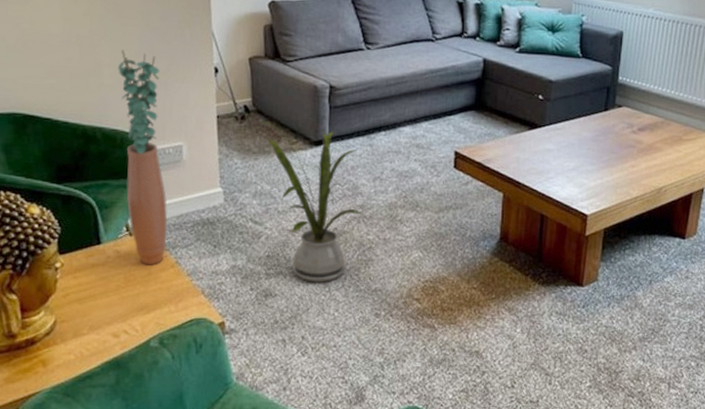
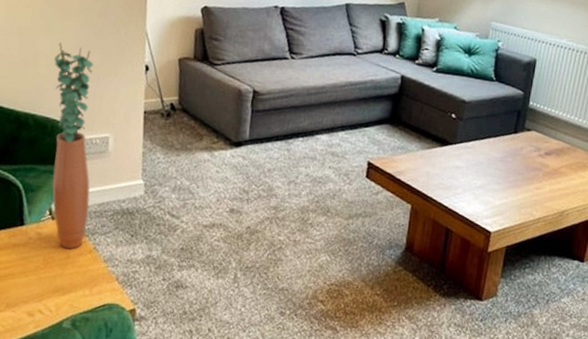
house plant: present [258,121,364,283] -> none [183,119,277,278]

